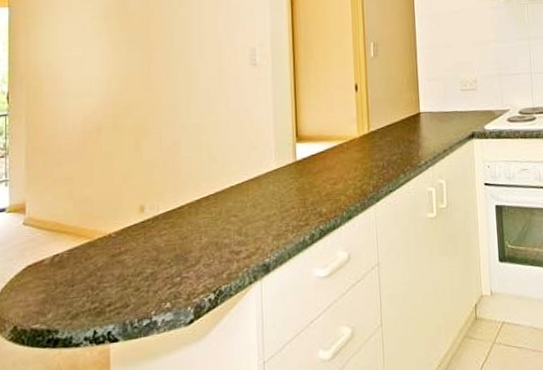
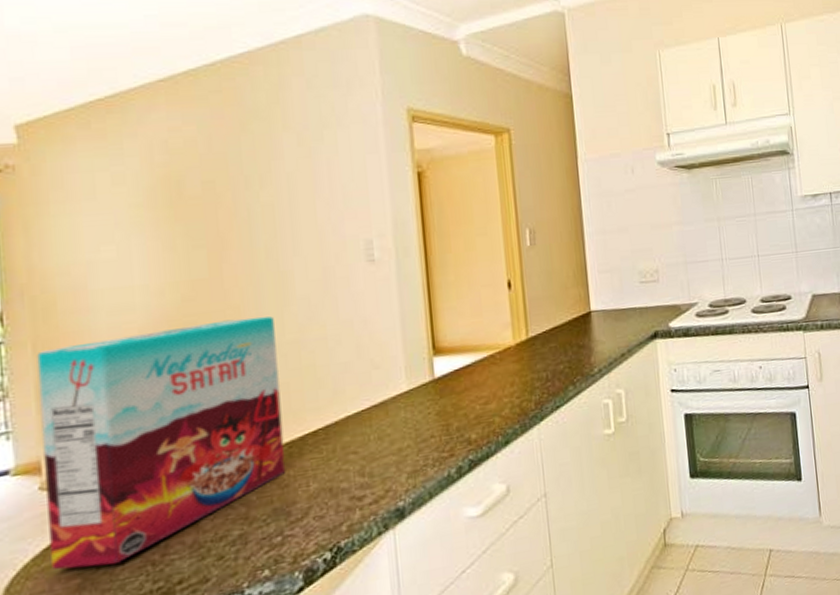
cereal box: none [27,105,186,286] -> present [37,316,286,570]

